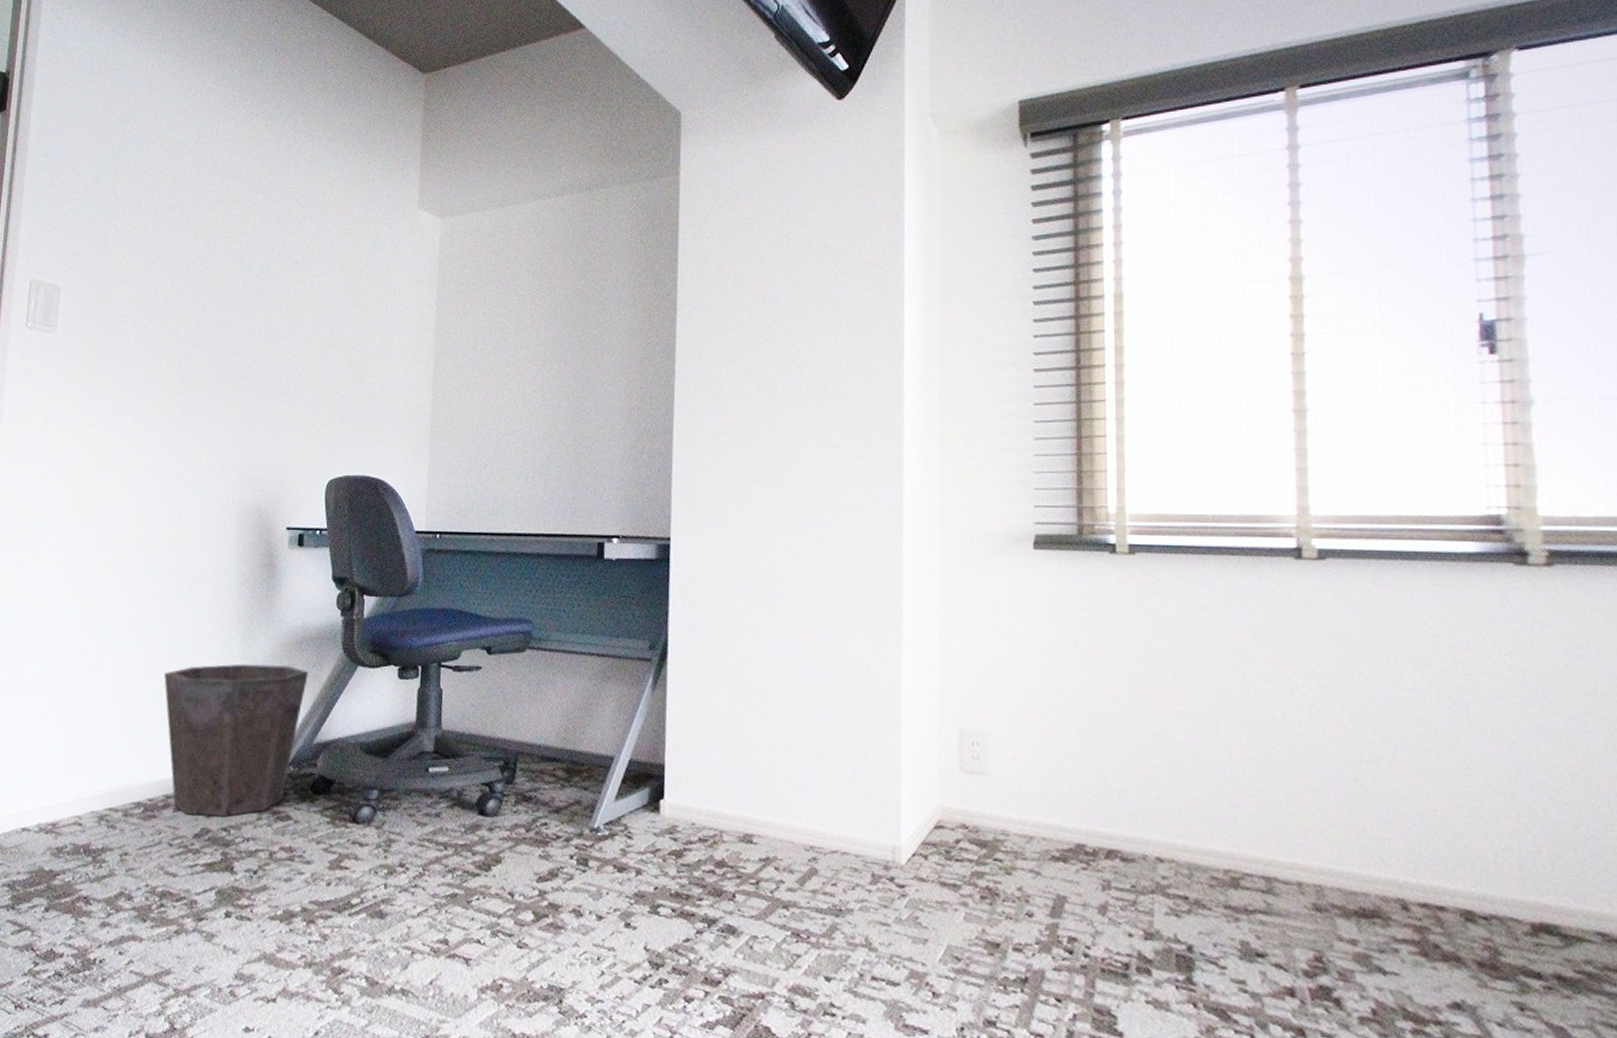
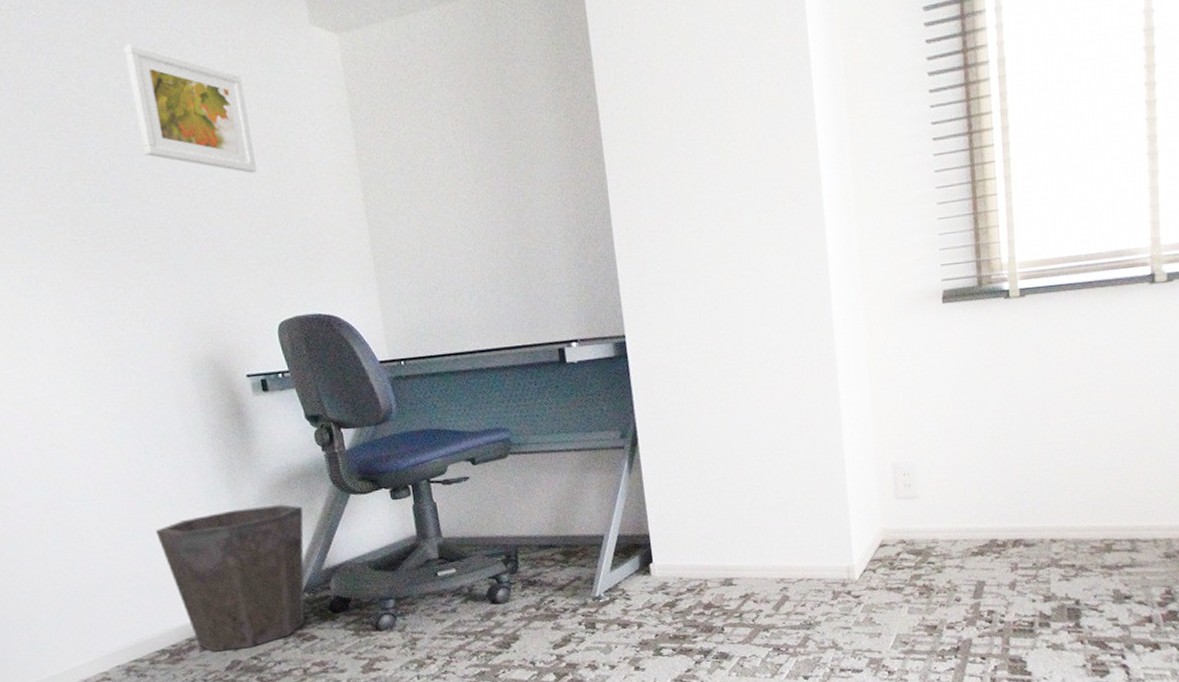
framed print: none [246,213,347,336] -> present [124,44,257,173]

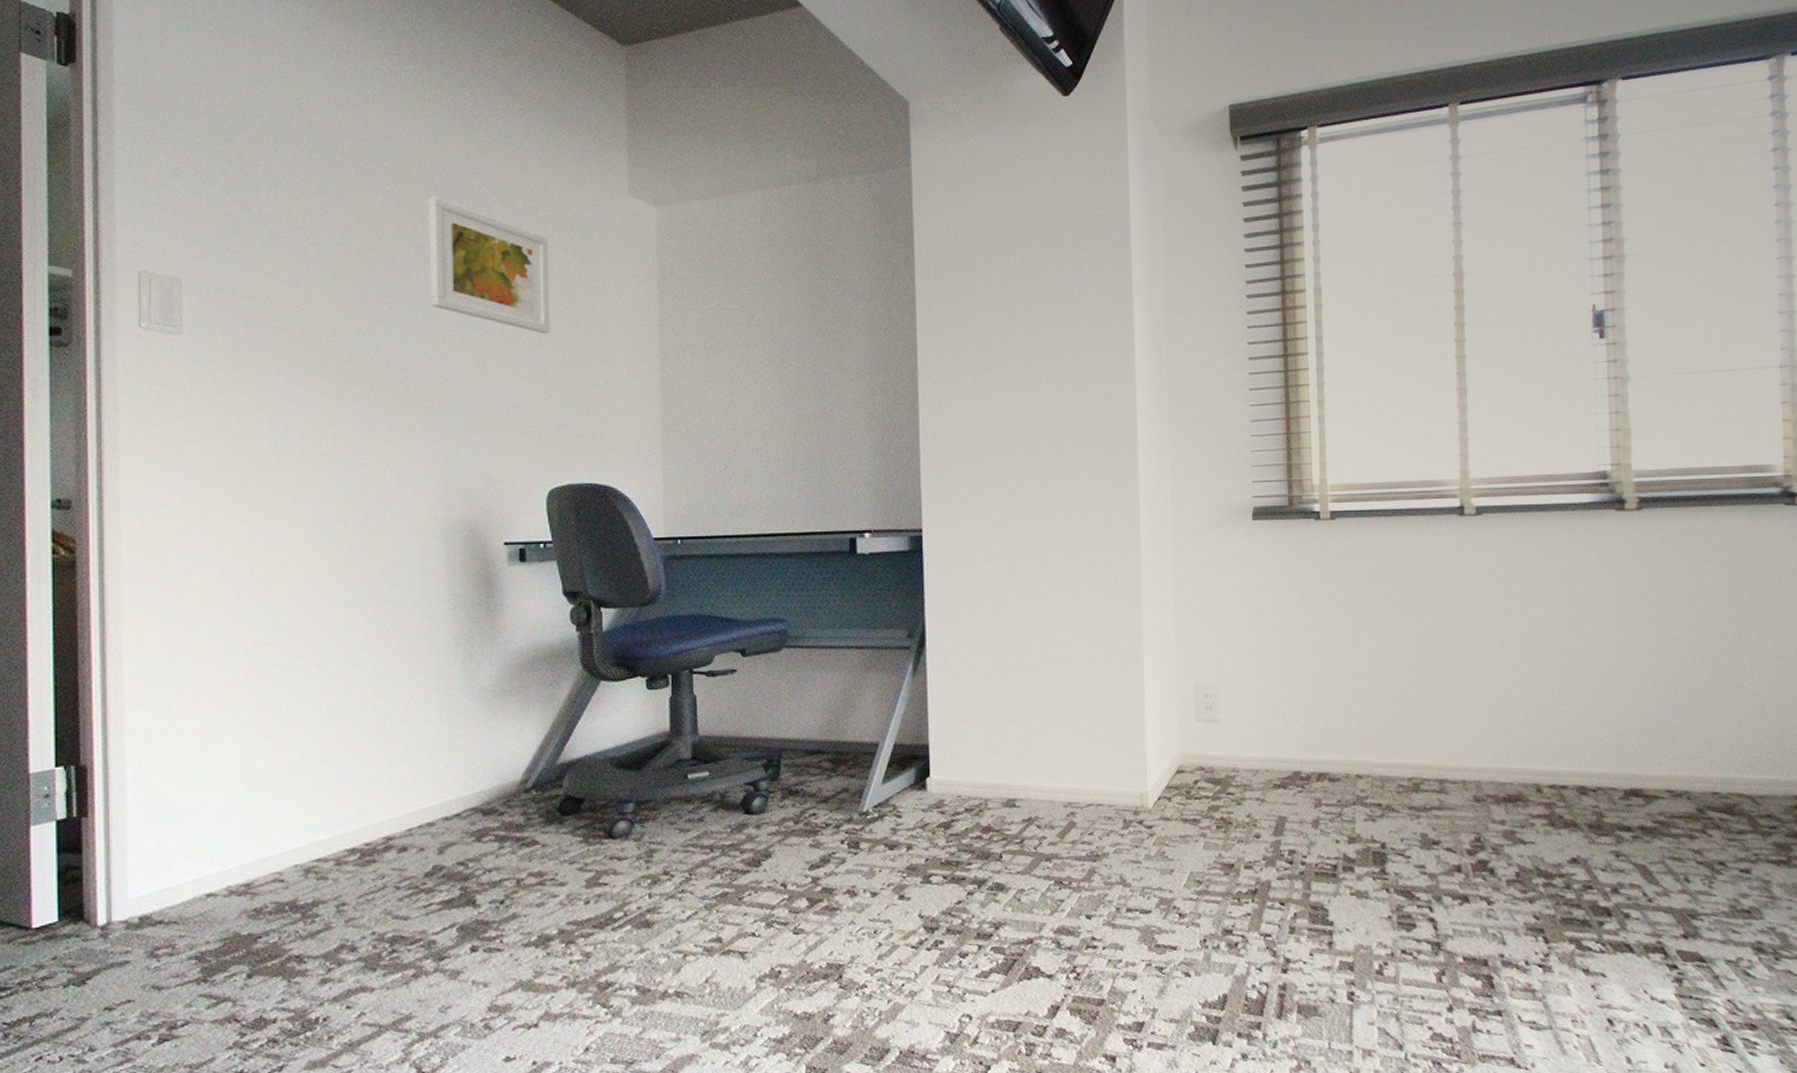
waste bin: present [156,504,305,652] -> none [370,688,544,854]

